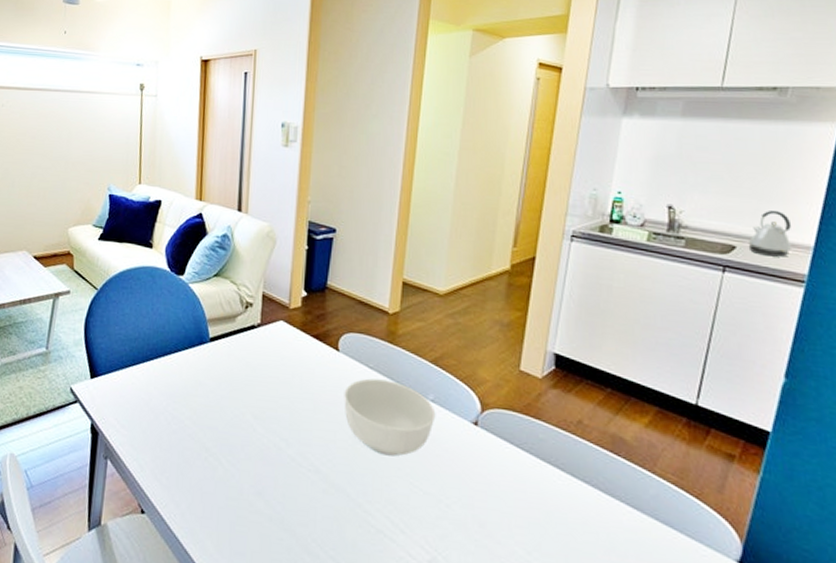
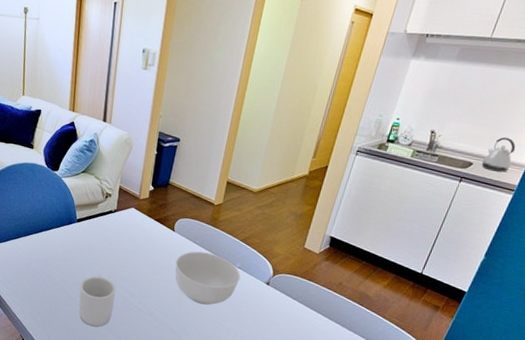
mug: none [216,415,266,491] -> present [79,275,116,327]

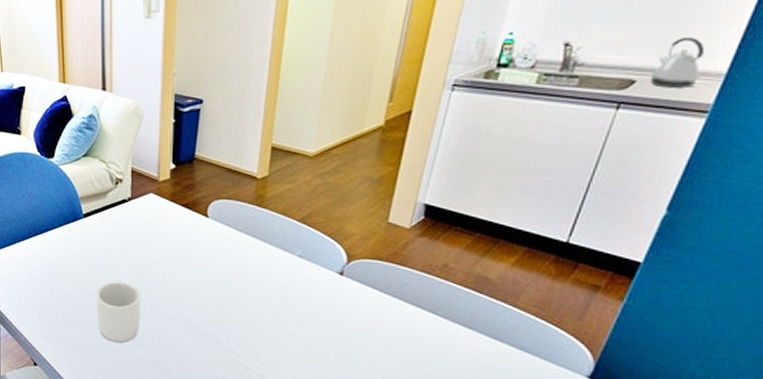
bowl: present [175,251,241,305] -> none [213,240,303,307]

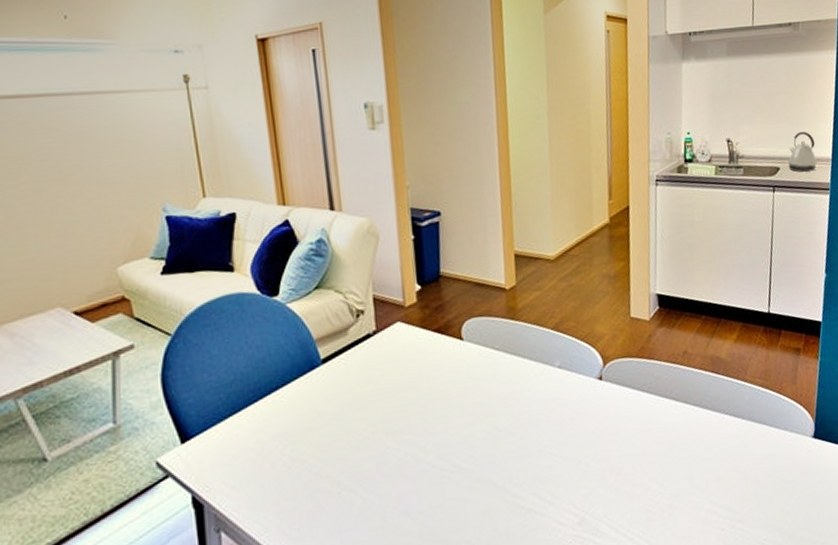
mug: present [96,280,141,343] -> none [346,434,404,518]

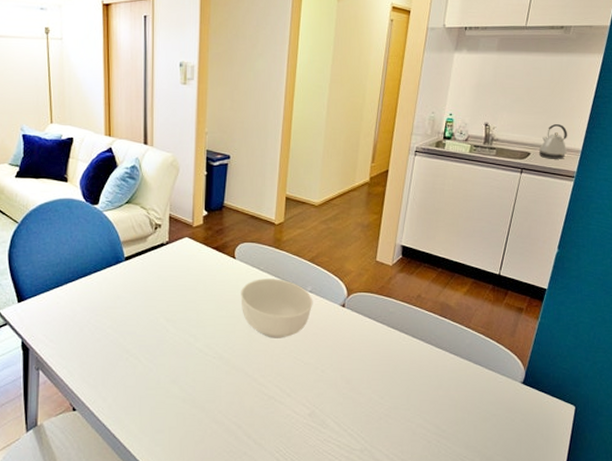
bowl: none [474,357,565,434] -> present [240,279,313,338]

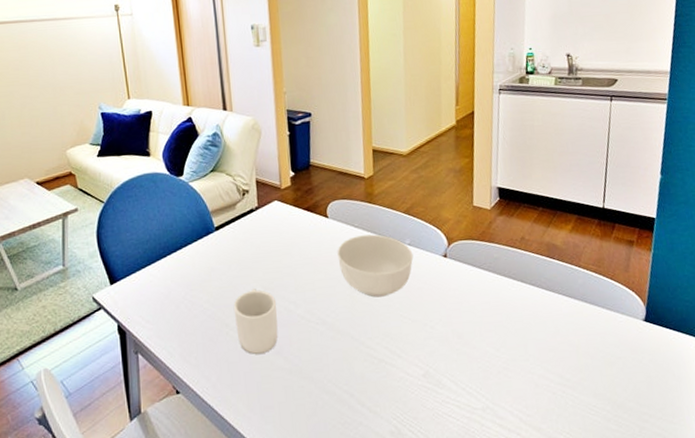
mug: none [135,319,177,380] -> present [233,289,278,354]
kettle: present [538,124,567,159] -> none [625,47,655,84]

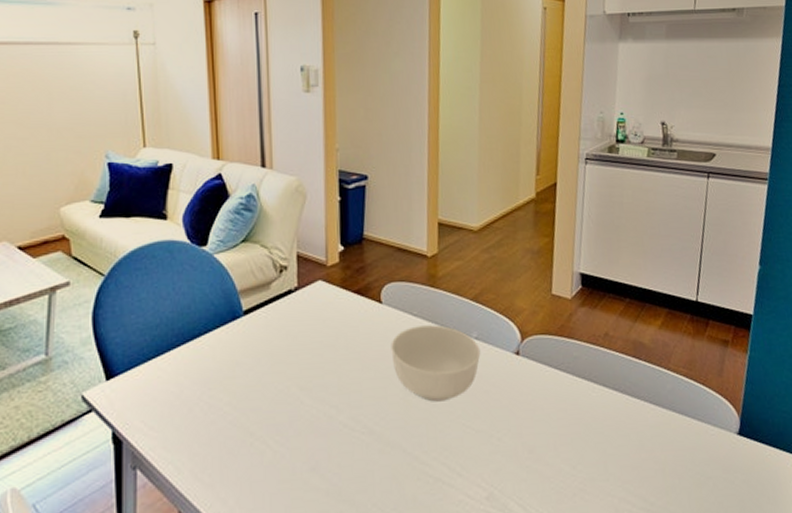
mug: present [233,289,278,354] -> none [261,389,315,471]

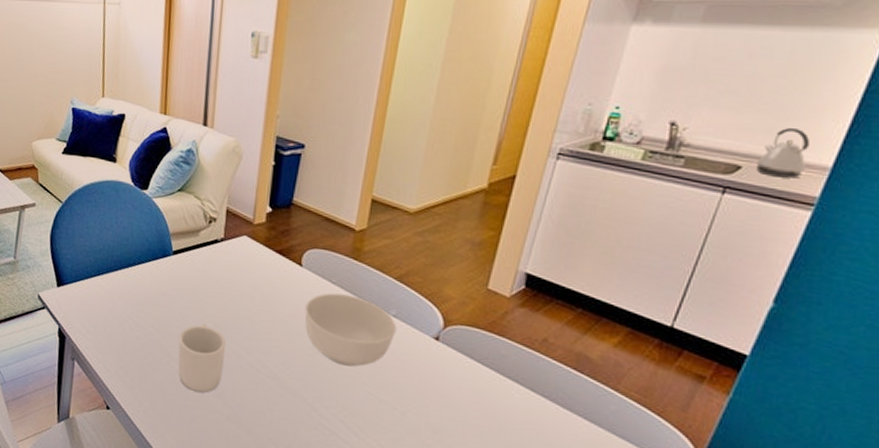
mug: none [261,389,315,471] -> present [178,324,227,393]
kettle: none [724,119,756,160] -> present [755,128,809,179]

